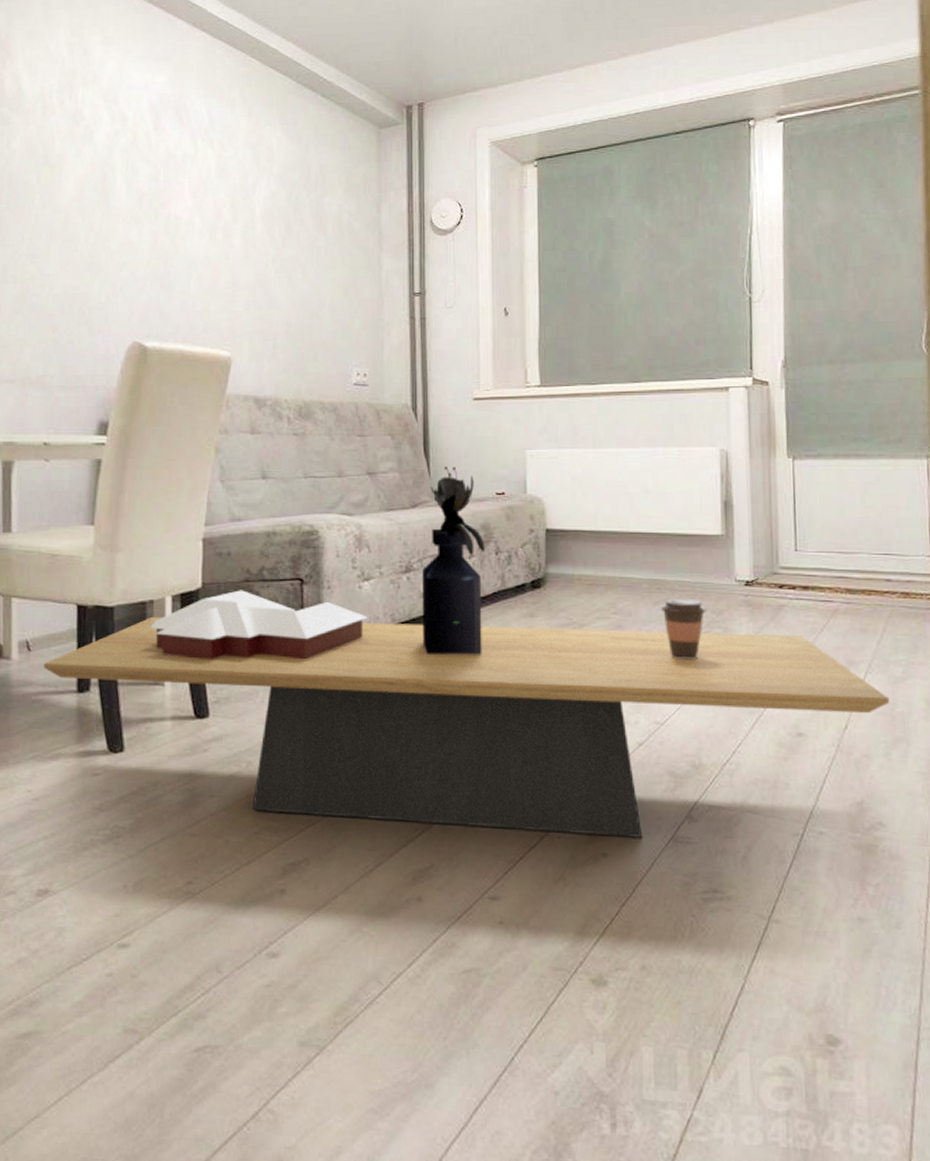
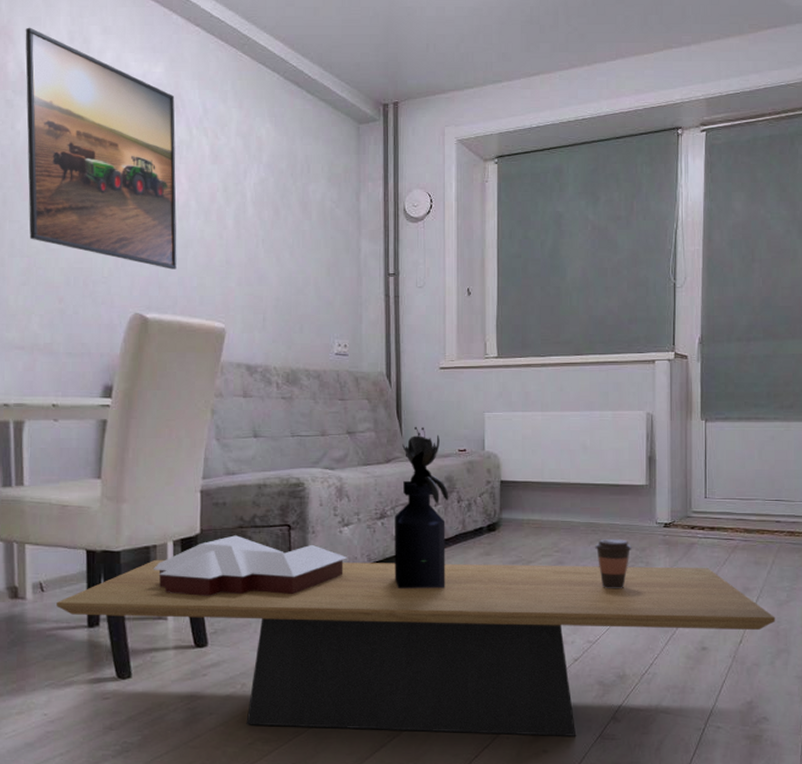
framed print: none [23,41,180,294] -> present [25,27,177,270]

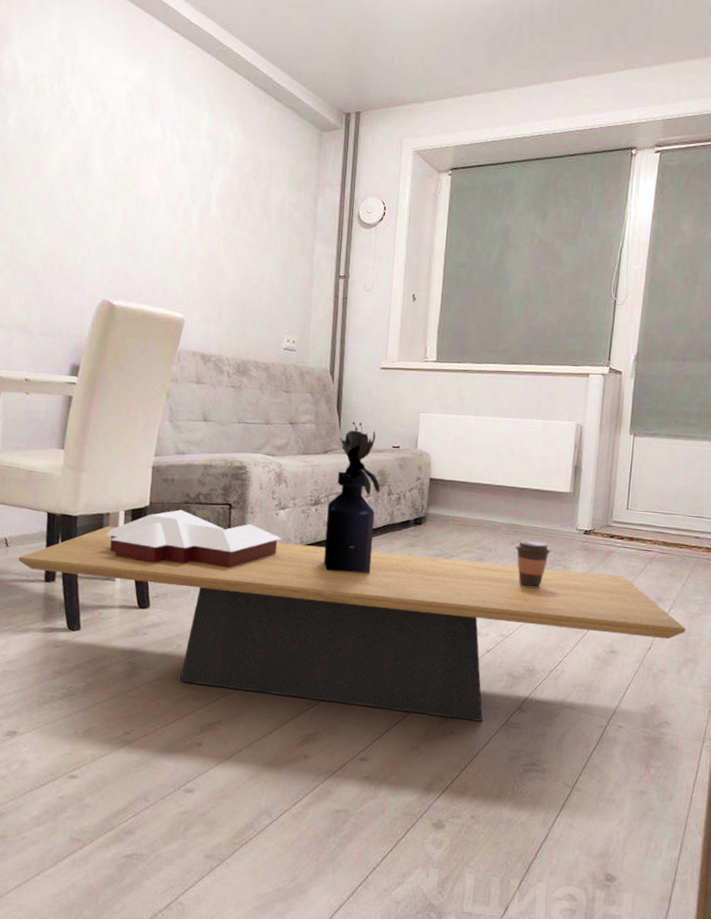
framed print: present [25,27,177,270] -> none [13,28,152,261]

